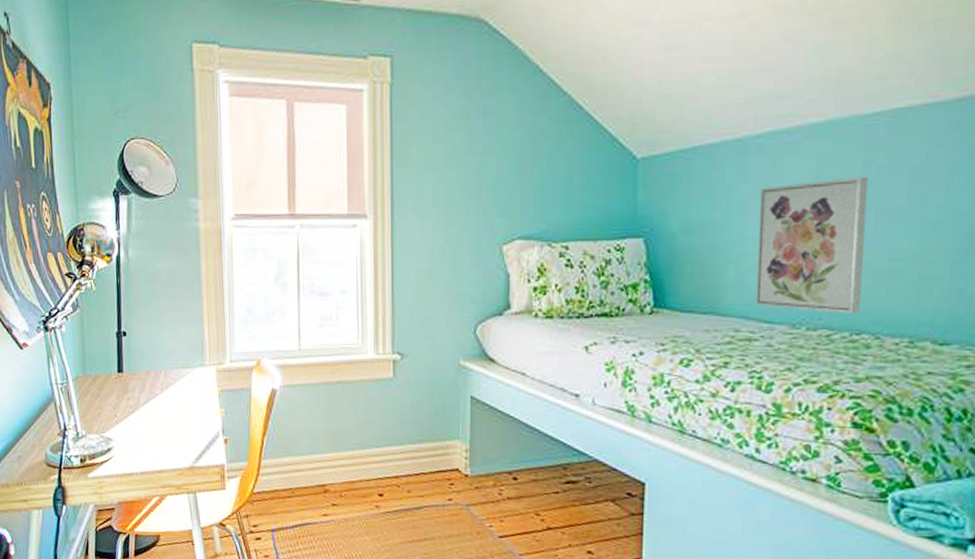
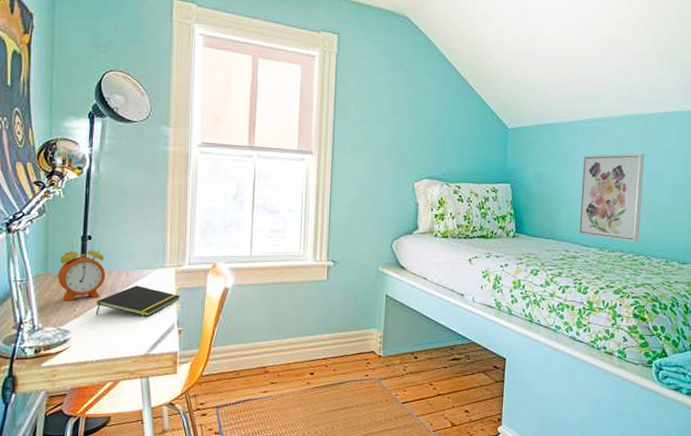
alarm clock: none [96,339,144,405] -> present [58,242,106,301]
notepad: none [136,387,224,424] -> present [95,285,181,317]

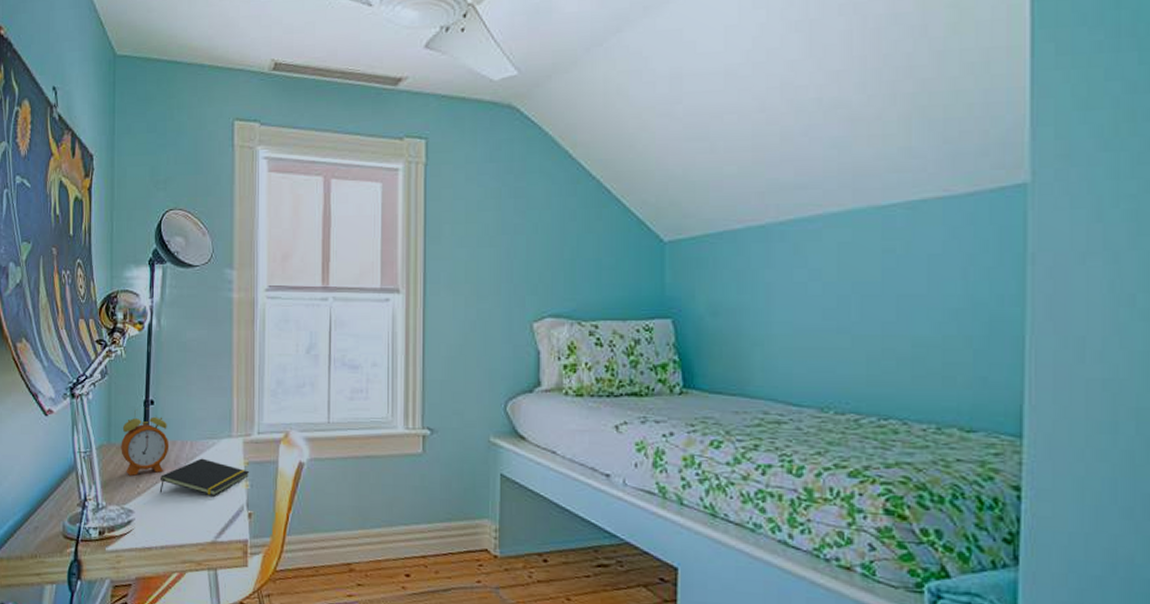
wall art: present [579,153,645,243] -> none [784,264,889,400]

